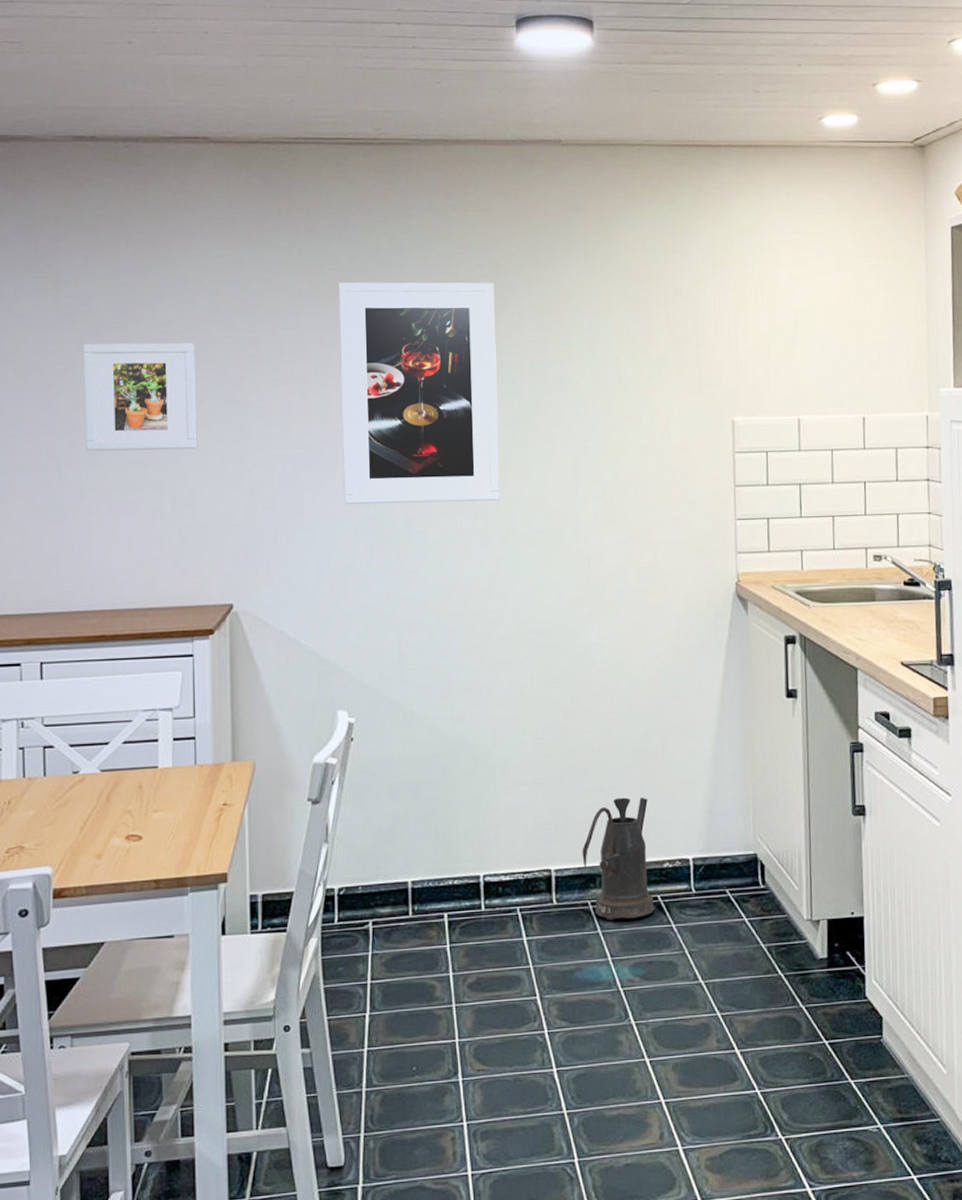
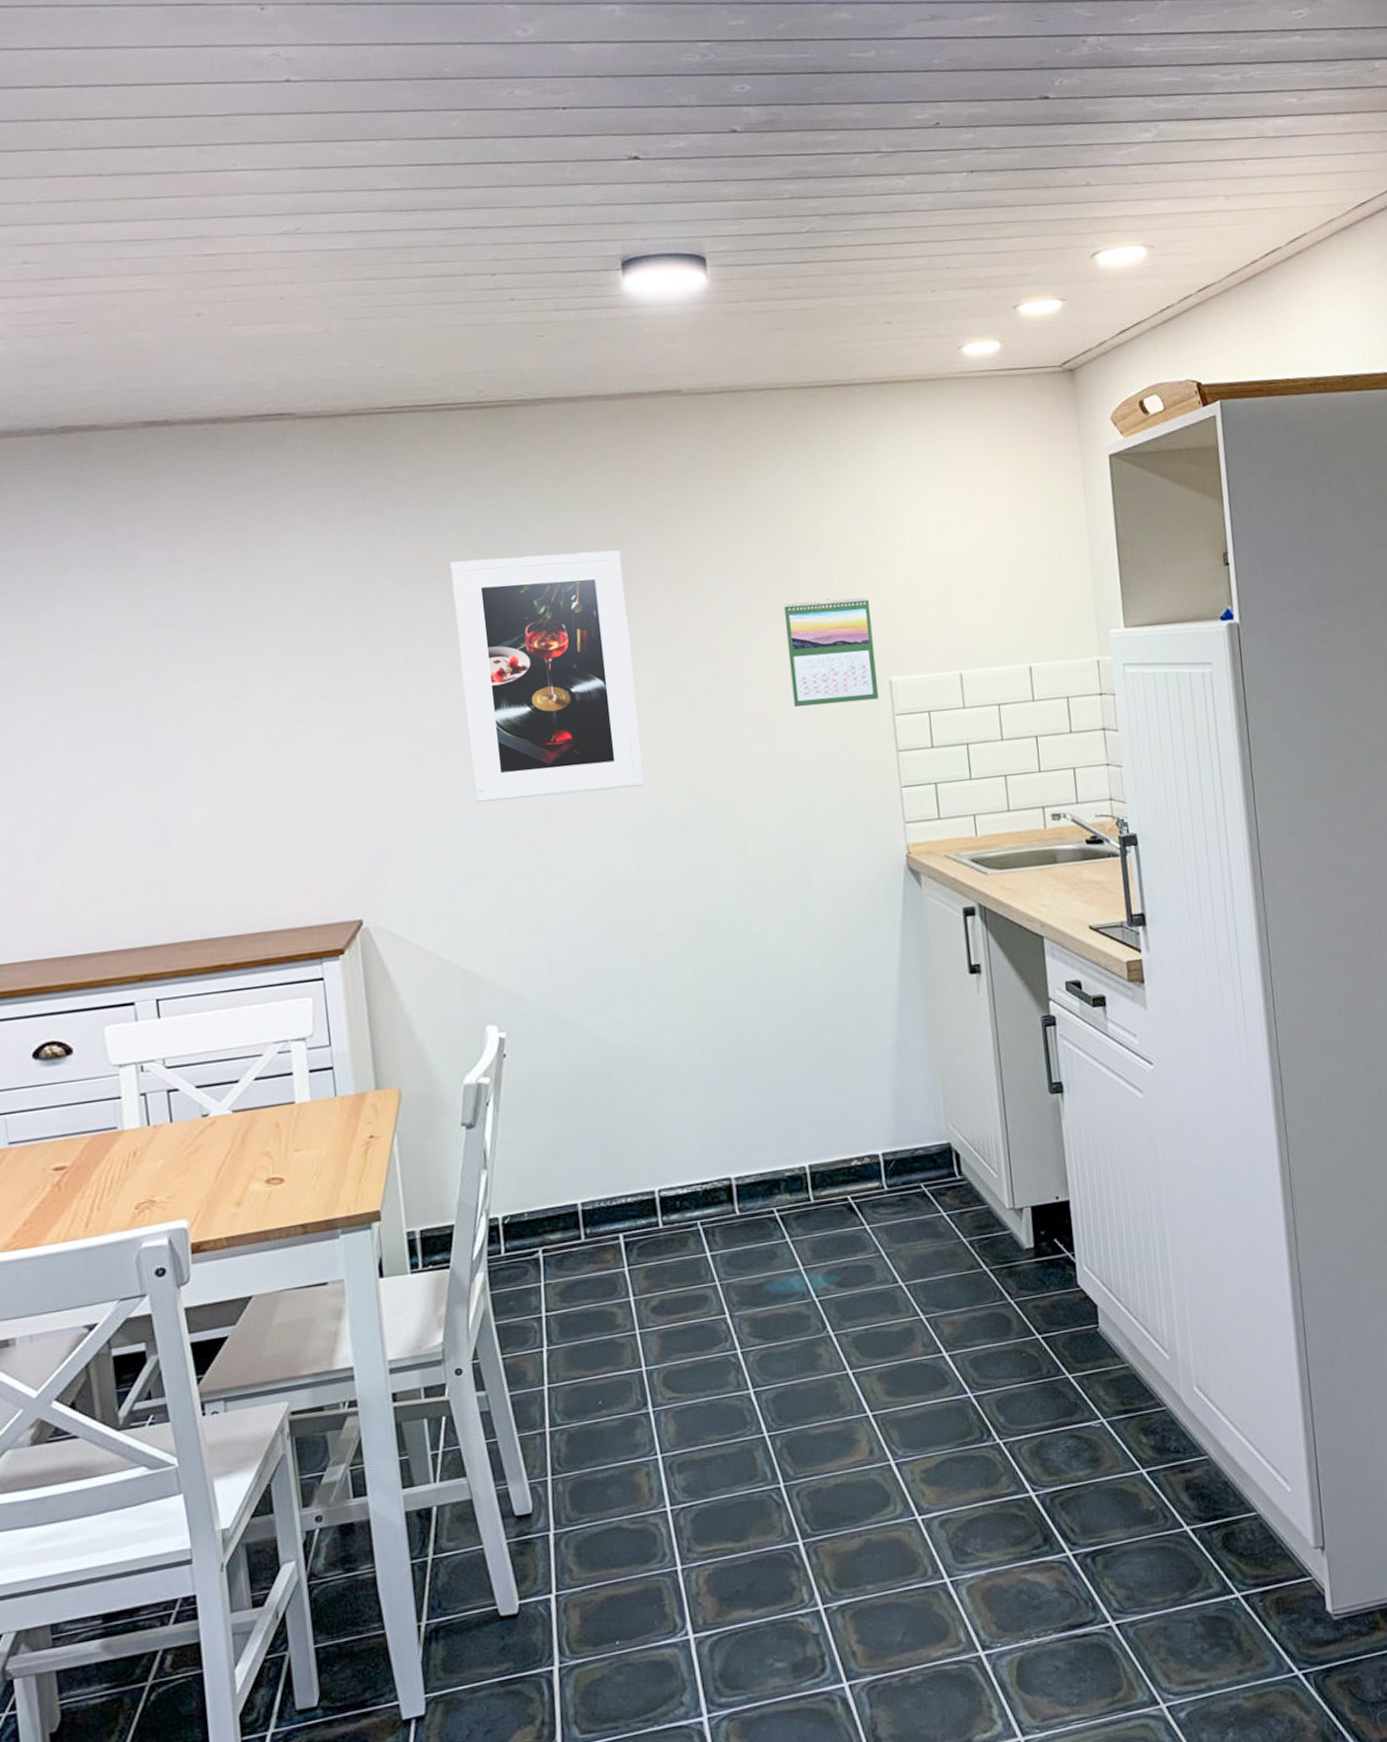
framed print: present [82,343,198,451] -> none [173,639,310,766]
watering can: present [582,797,655,921] -> none [762,1092,846,1228]
calendar: none [640,340,722,439] -> present [783,596,879,708]

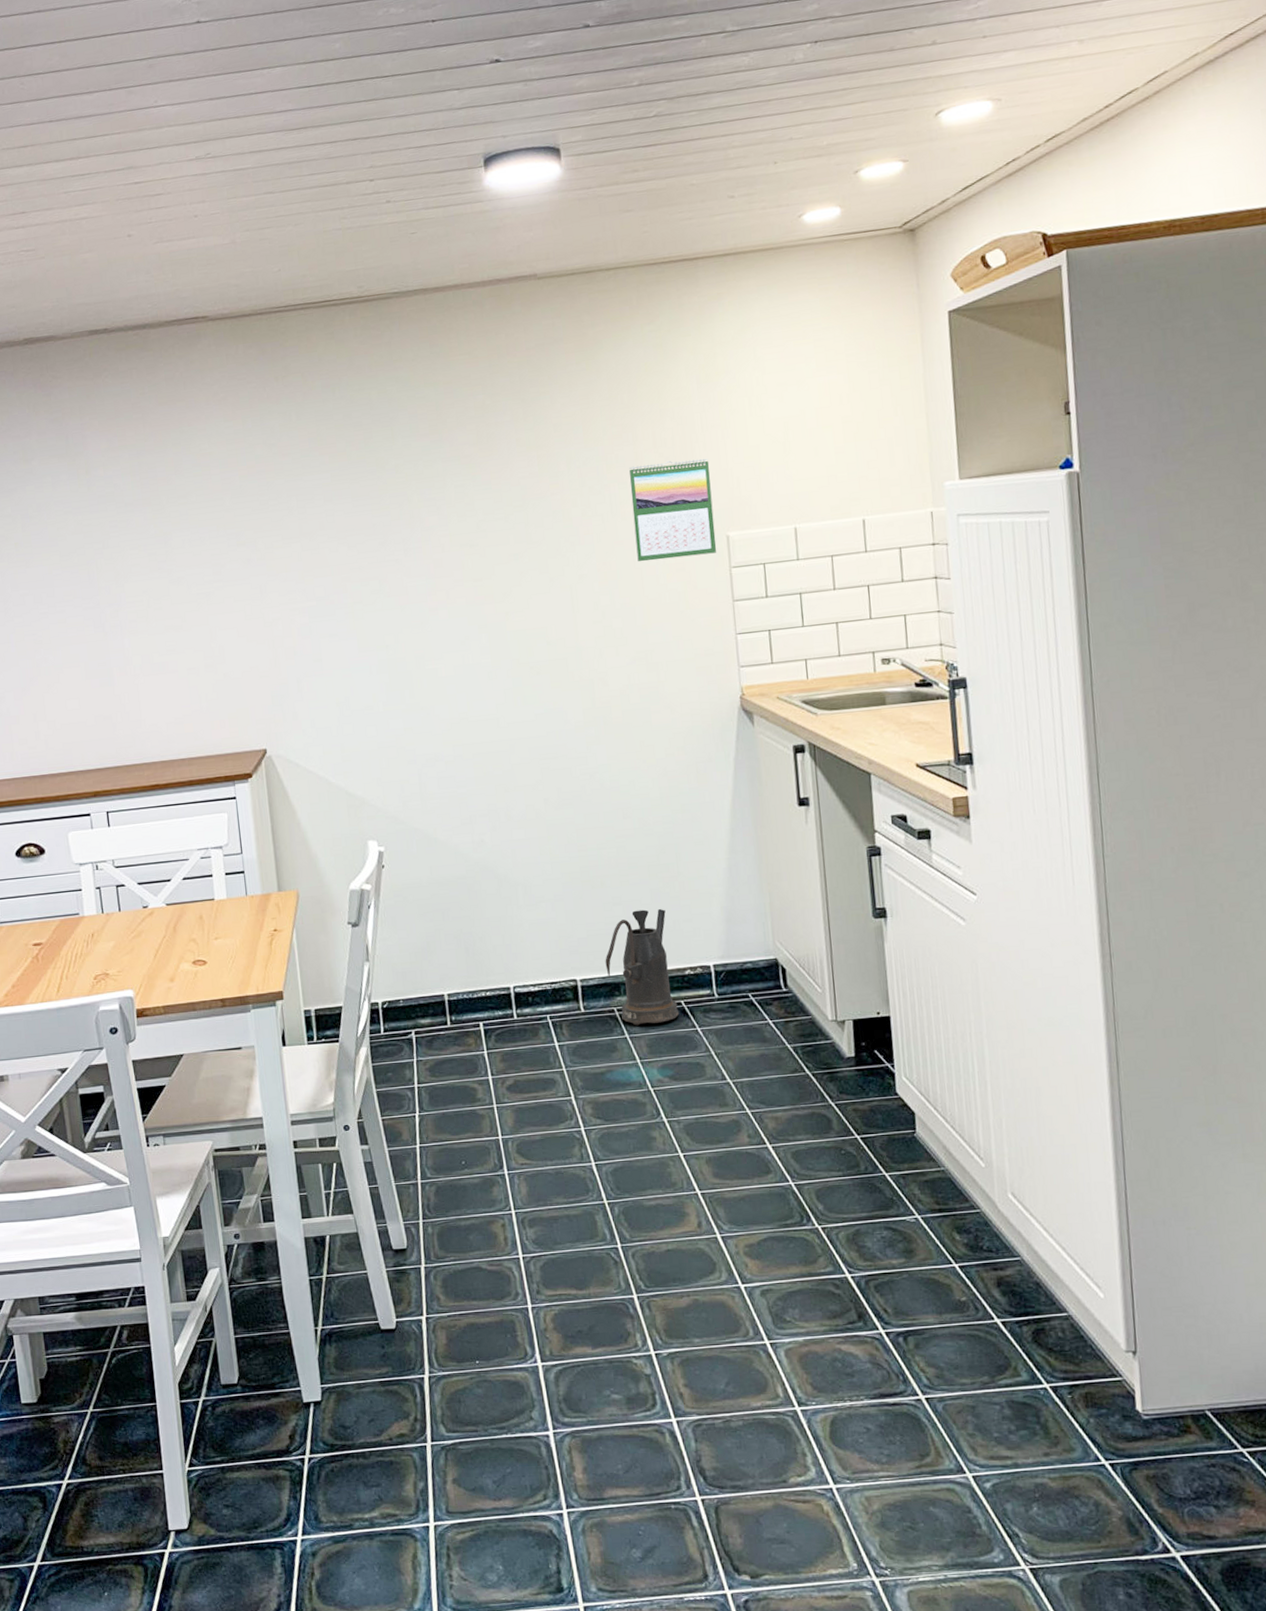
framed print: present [450,550,644,802] -> none [336,424,502,649]
watering can: none [762,1092,846,1228] -> present [605,908,680,1026]

